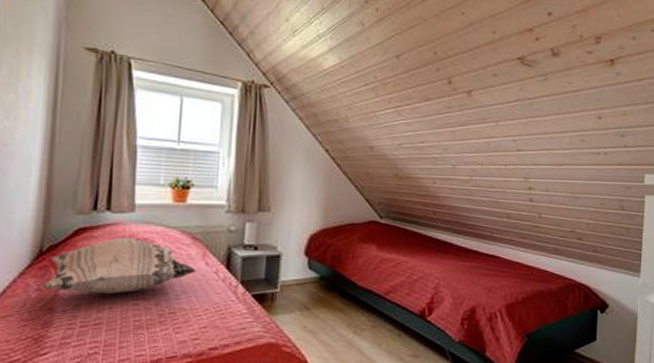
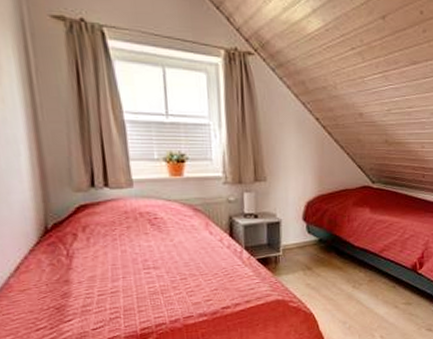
decorative pillow: present [43,237,196,295] -> none [55,212,201,266]

